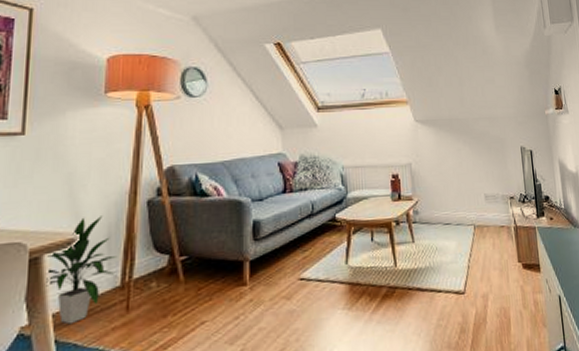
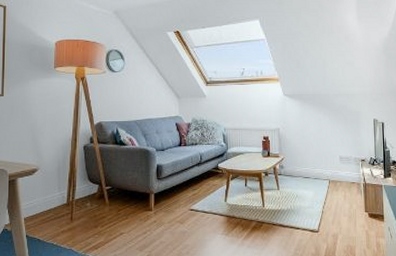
indoor plant: present [46,216,116,325] -> none [20,154,64,226]

